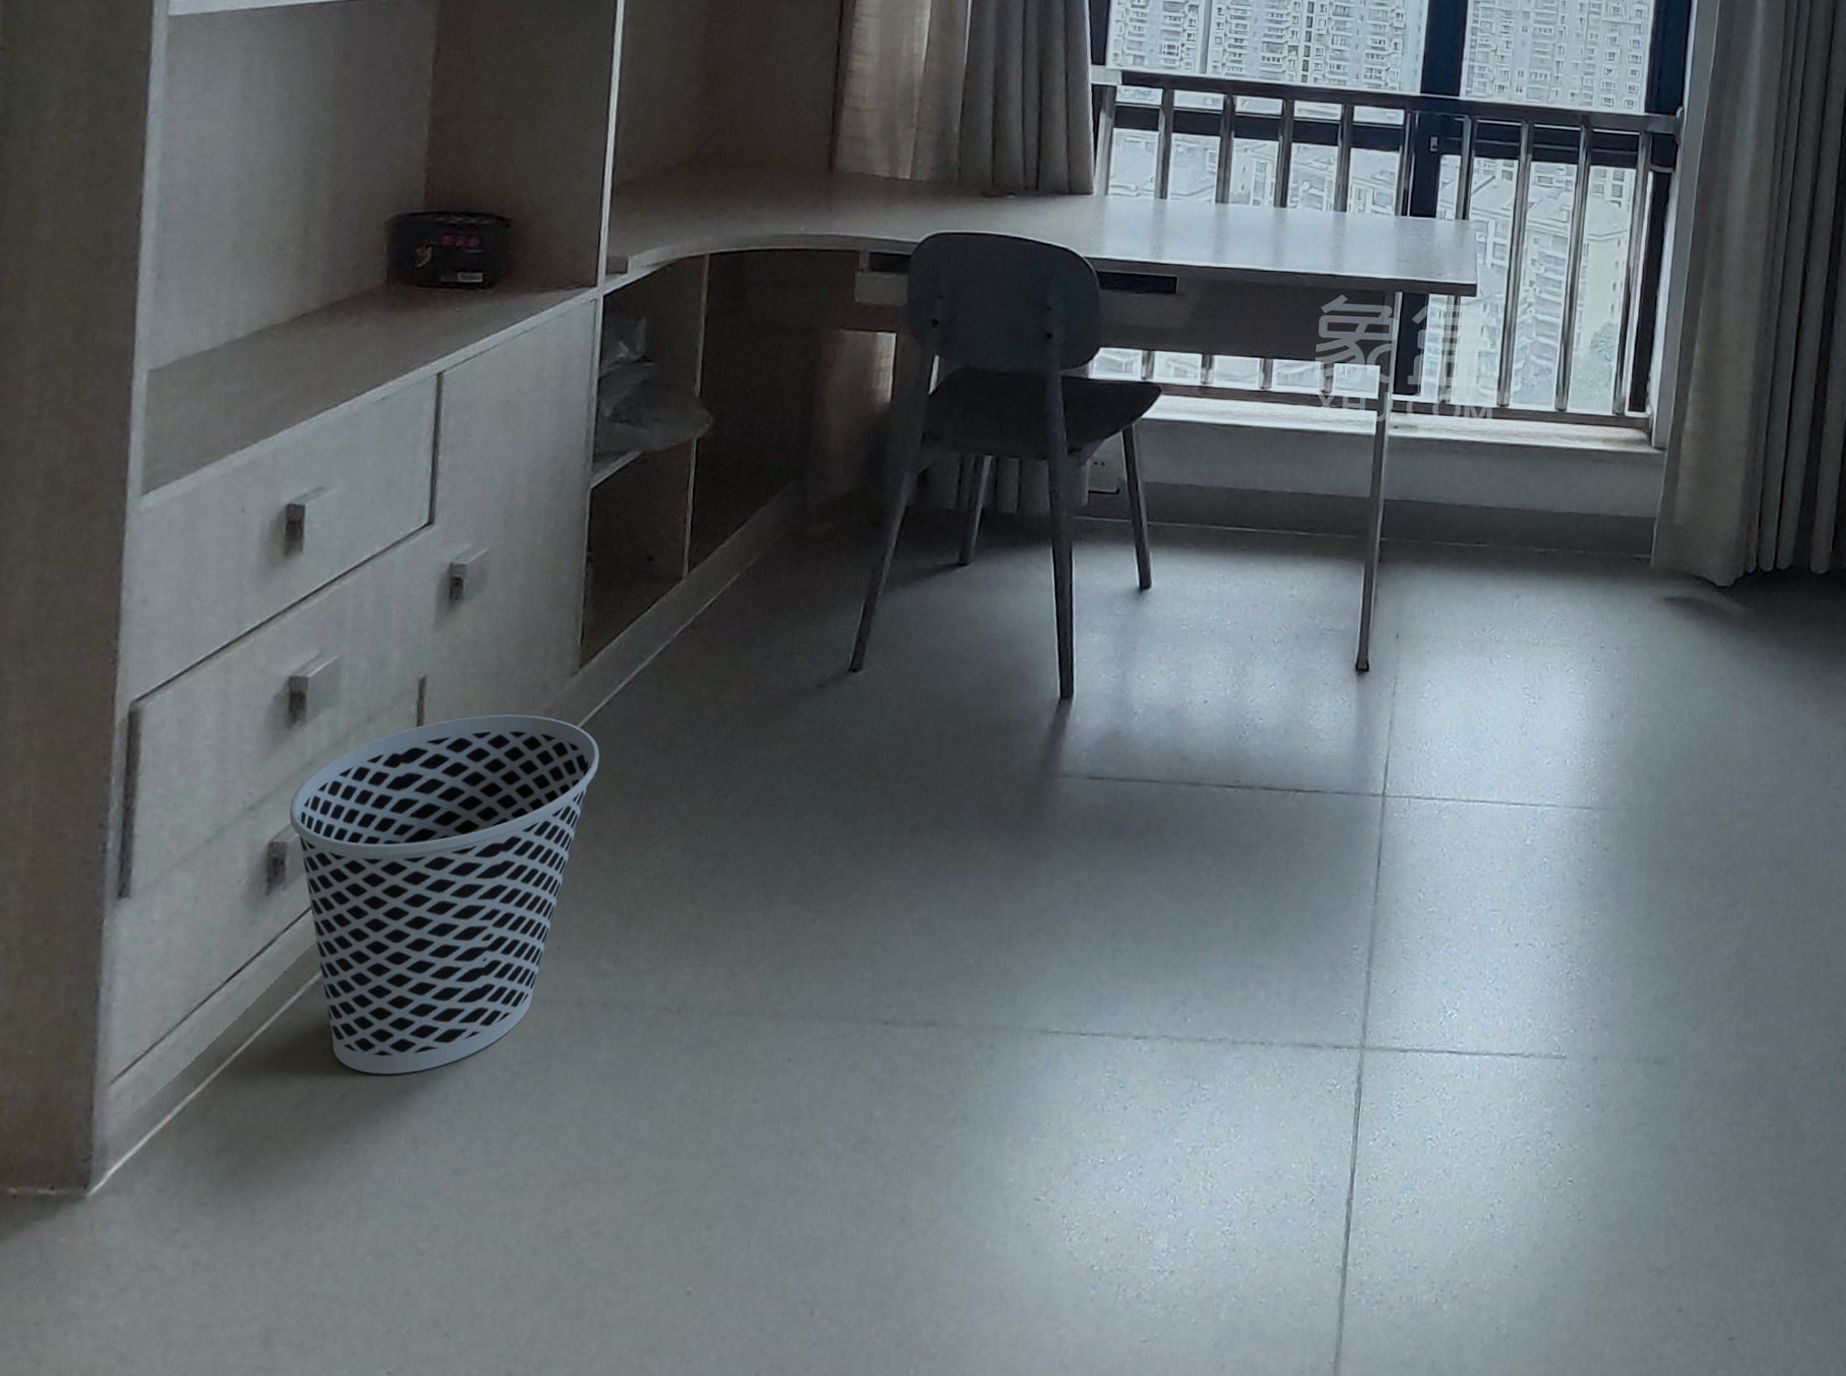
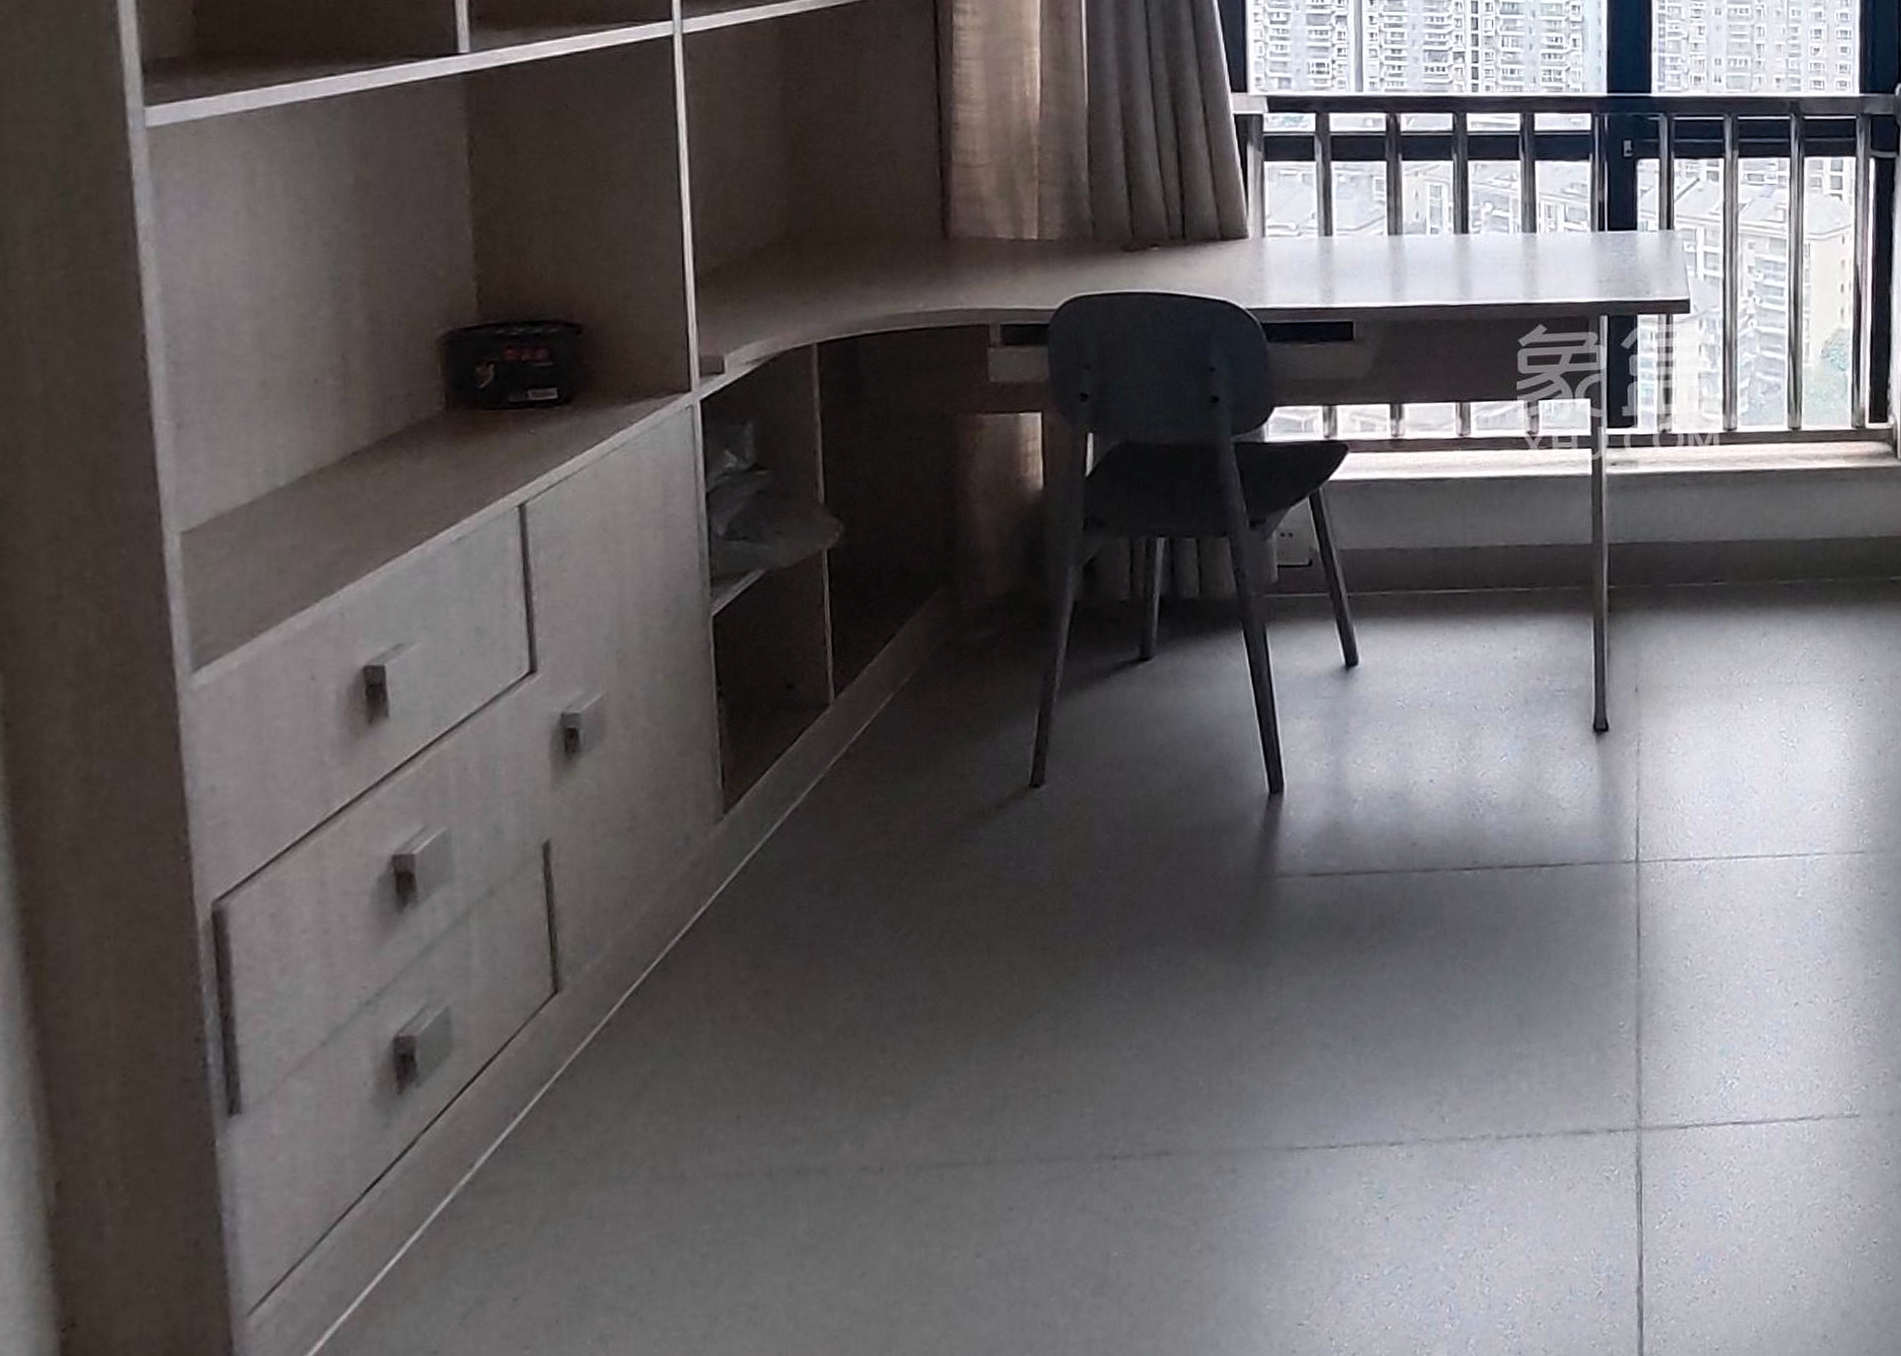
wastebasket: present [289,714,600,1074] -> none [412,870,759,1273]

